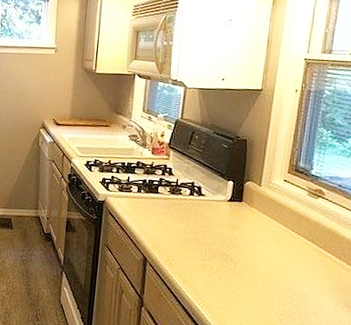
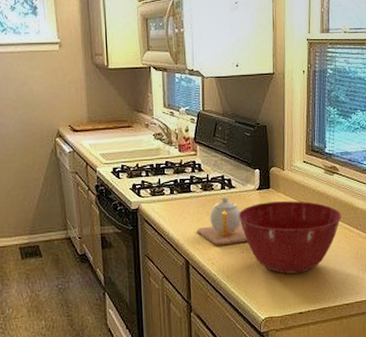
teapot: none [159,202,211,251] -> present [197,197,248,246]
mixing bowl: none [203,214,323,293] -> present [238,201,342,274]

